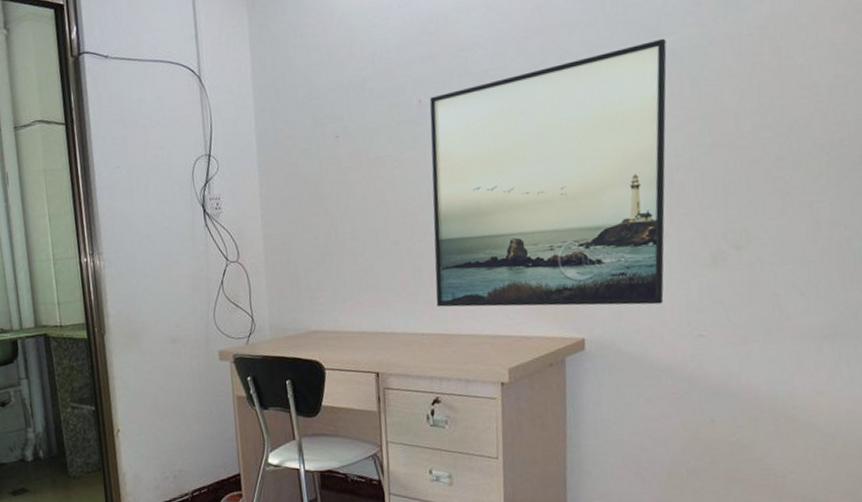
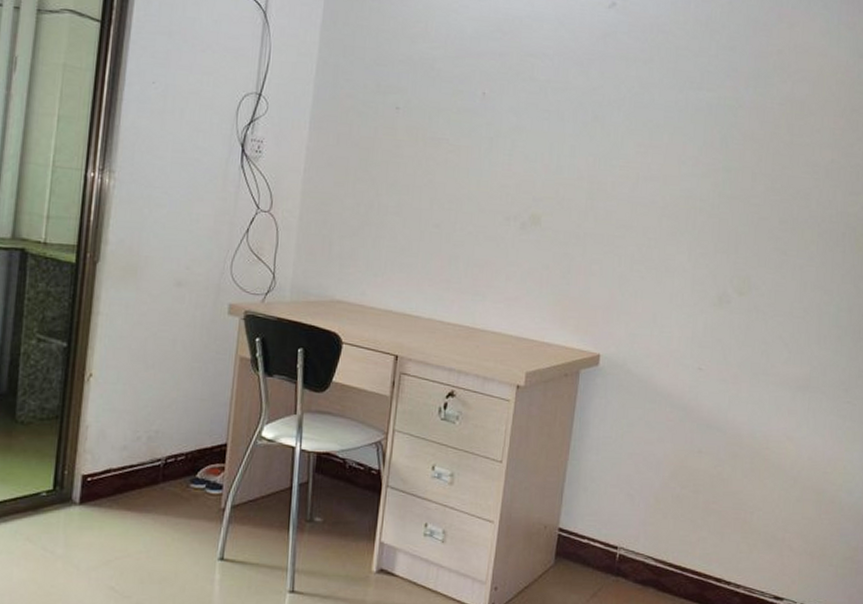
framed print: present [429,38,667,307] -> none [467,92,706,333]

